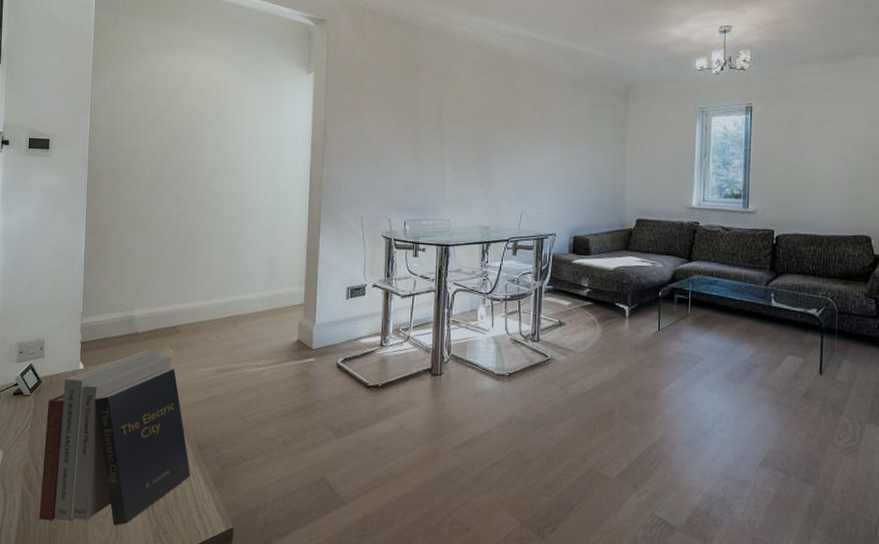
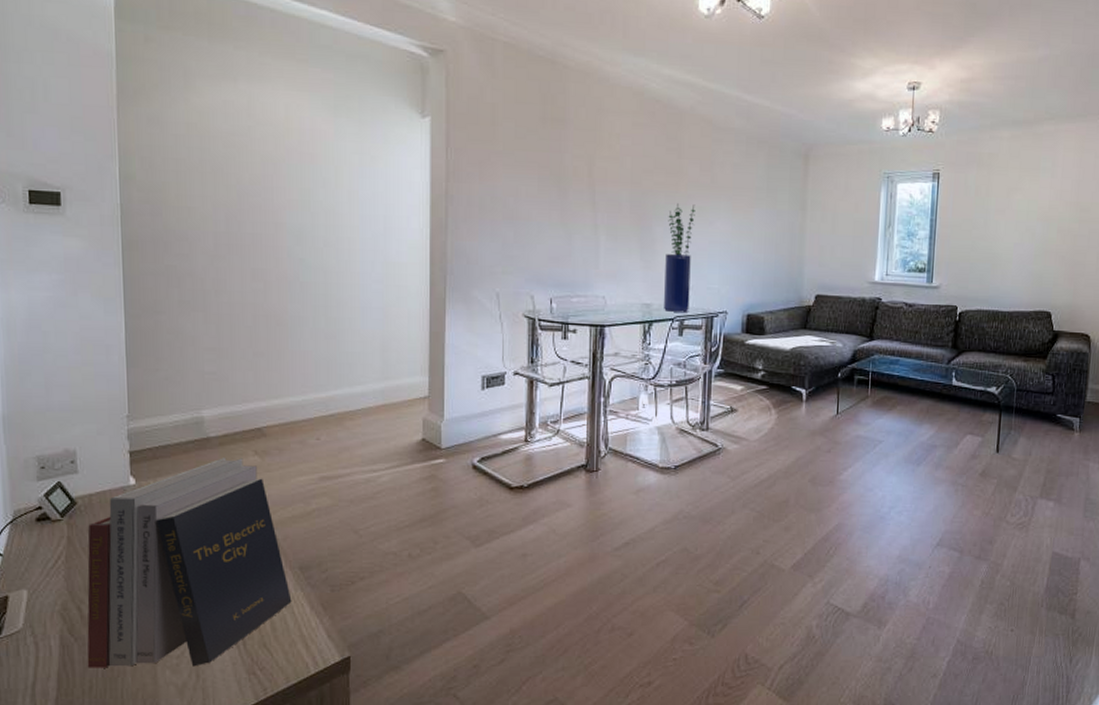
vase: none [499,139,528,235] -> present [663,204,695,313]

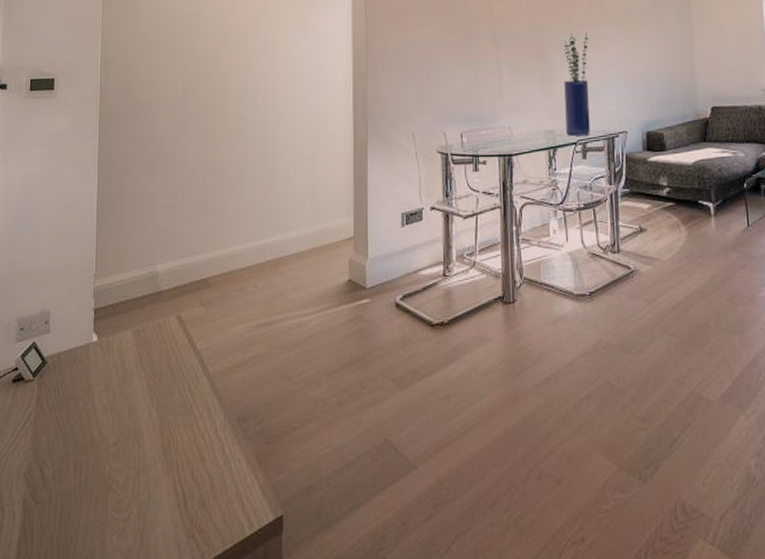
books: present [87,458,292,668] -> none [44,309,230,534]

